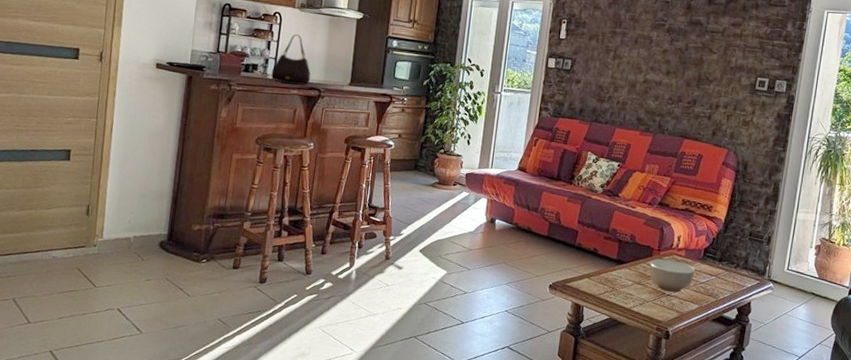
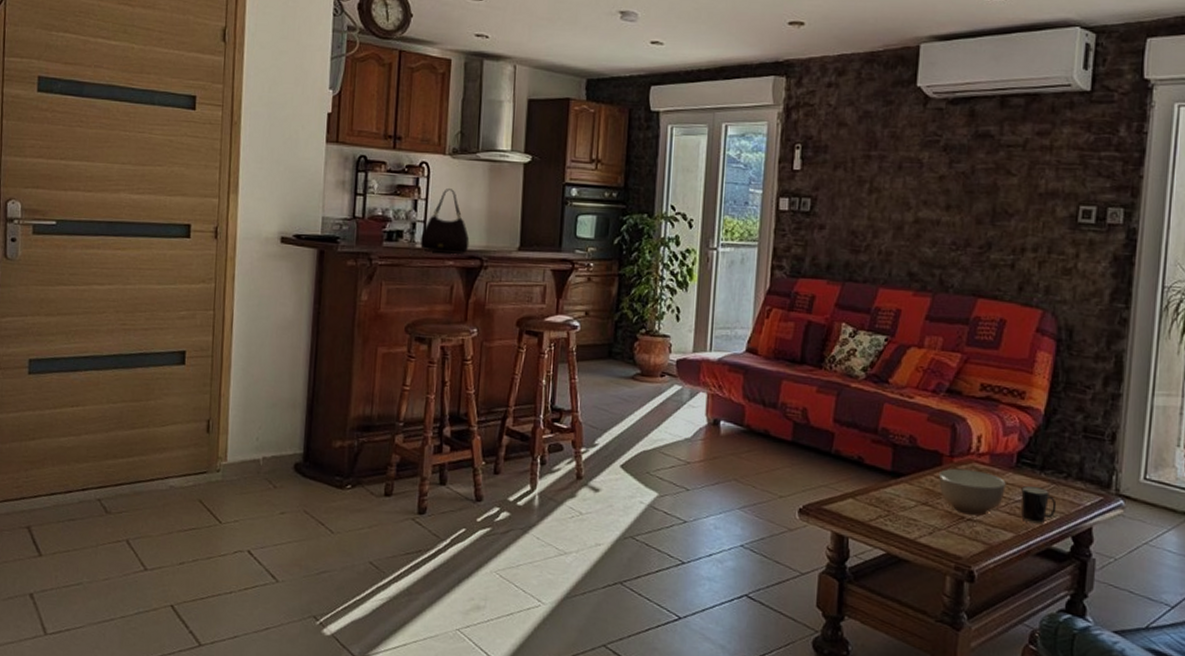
mug: none [704,272,729,299] -> present [1020,486,1057,524]

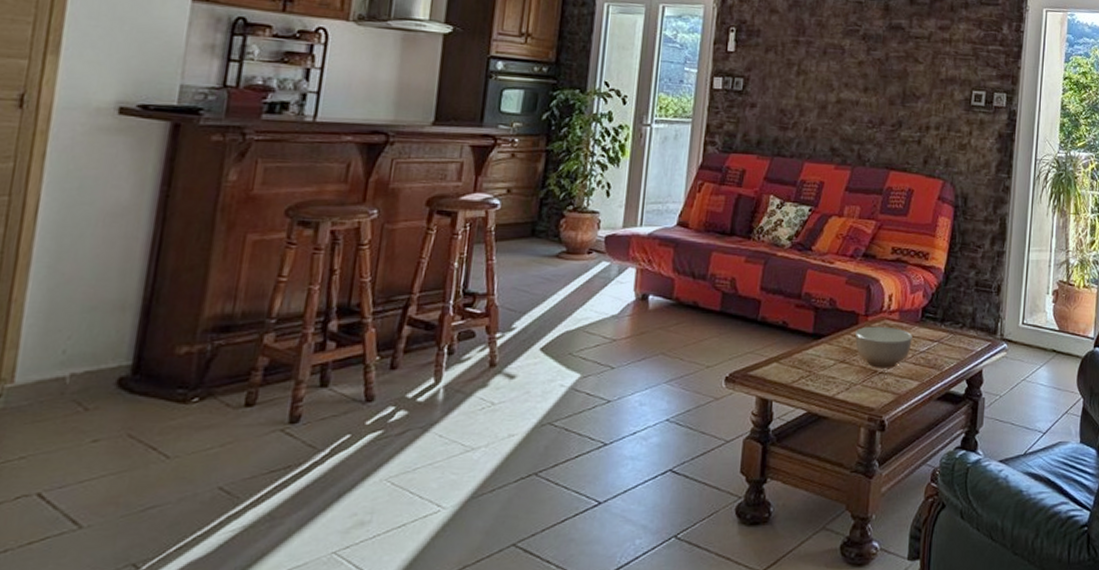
handbag: present [420,189,470,254] -> none [310,57,374,129]
mug: present [1020,486,1057,524] -> none [924,338,954,371]

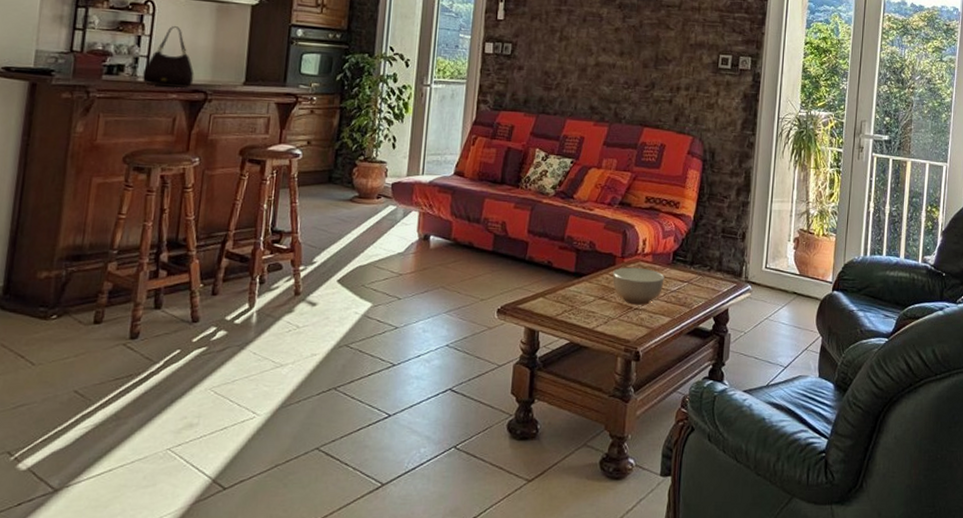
handbag: none [310,57,374,129] -> present [142,26,194,88]

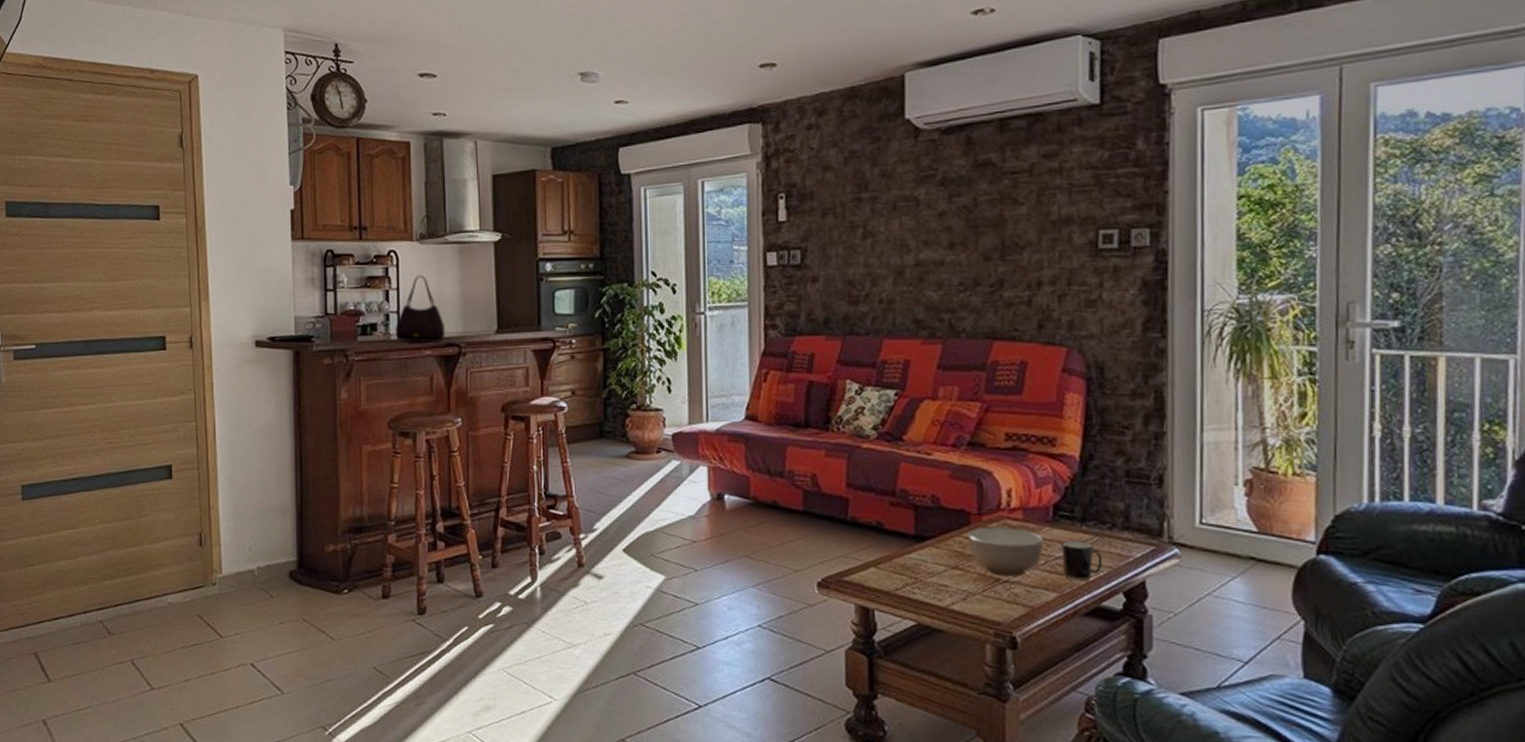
mug: none [675,279,702,309] -> present [1061,541,1103,581]

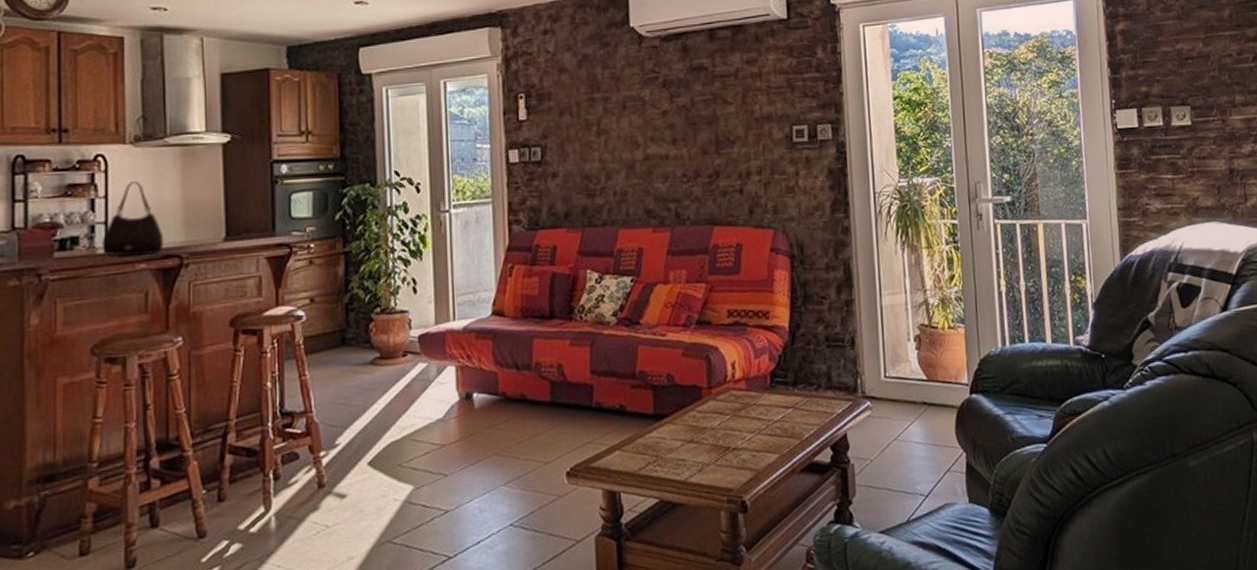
bowl: present [966,527,1044,576] -> none [699,397,764,445]
mug: present [1061,541,1103,581] -> none [778,403,813,441]

